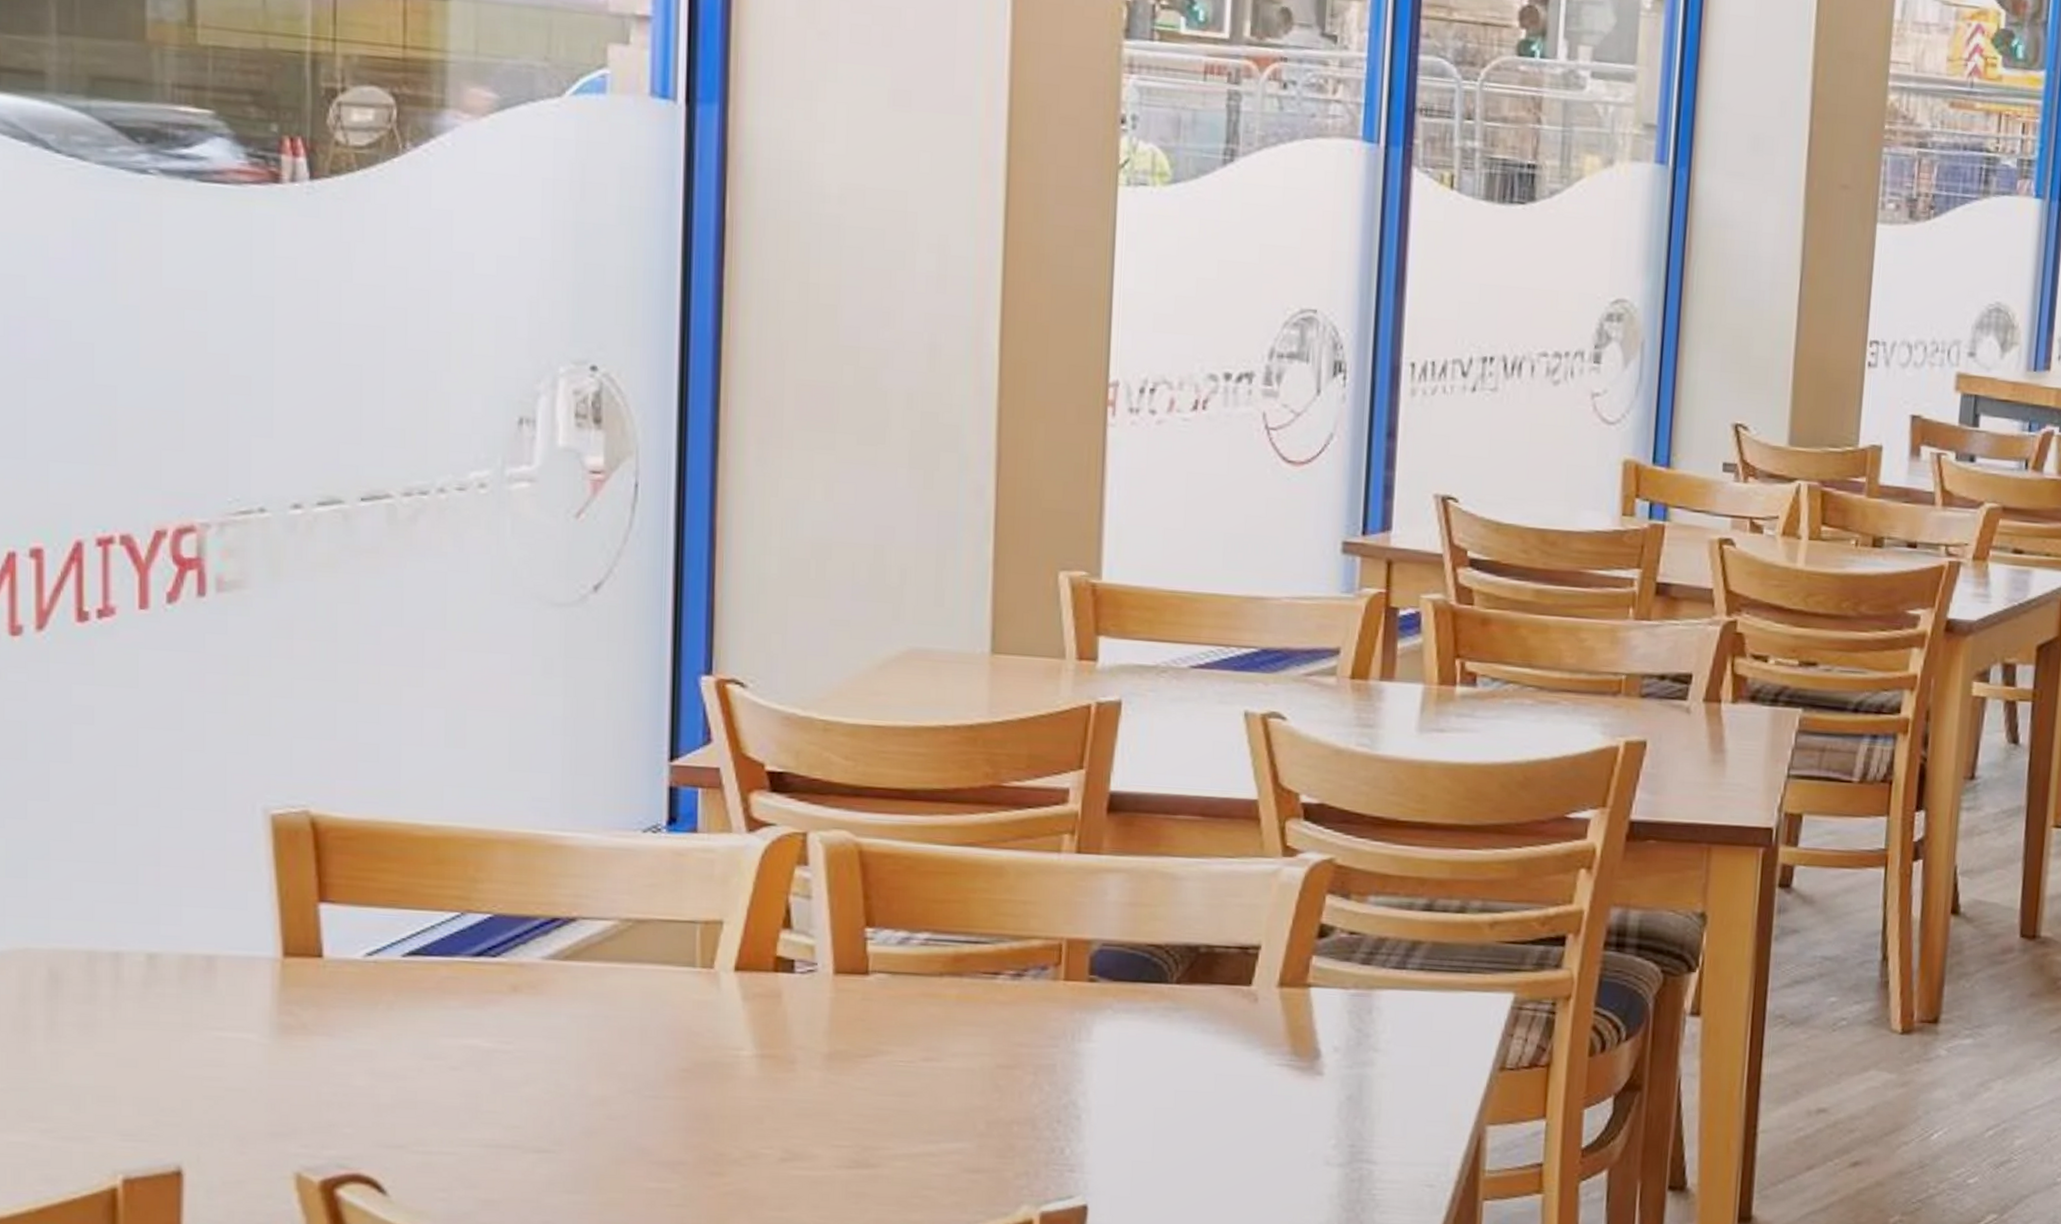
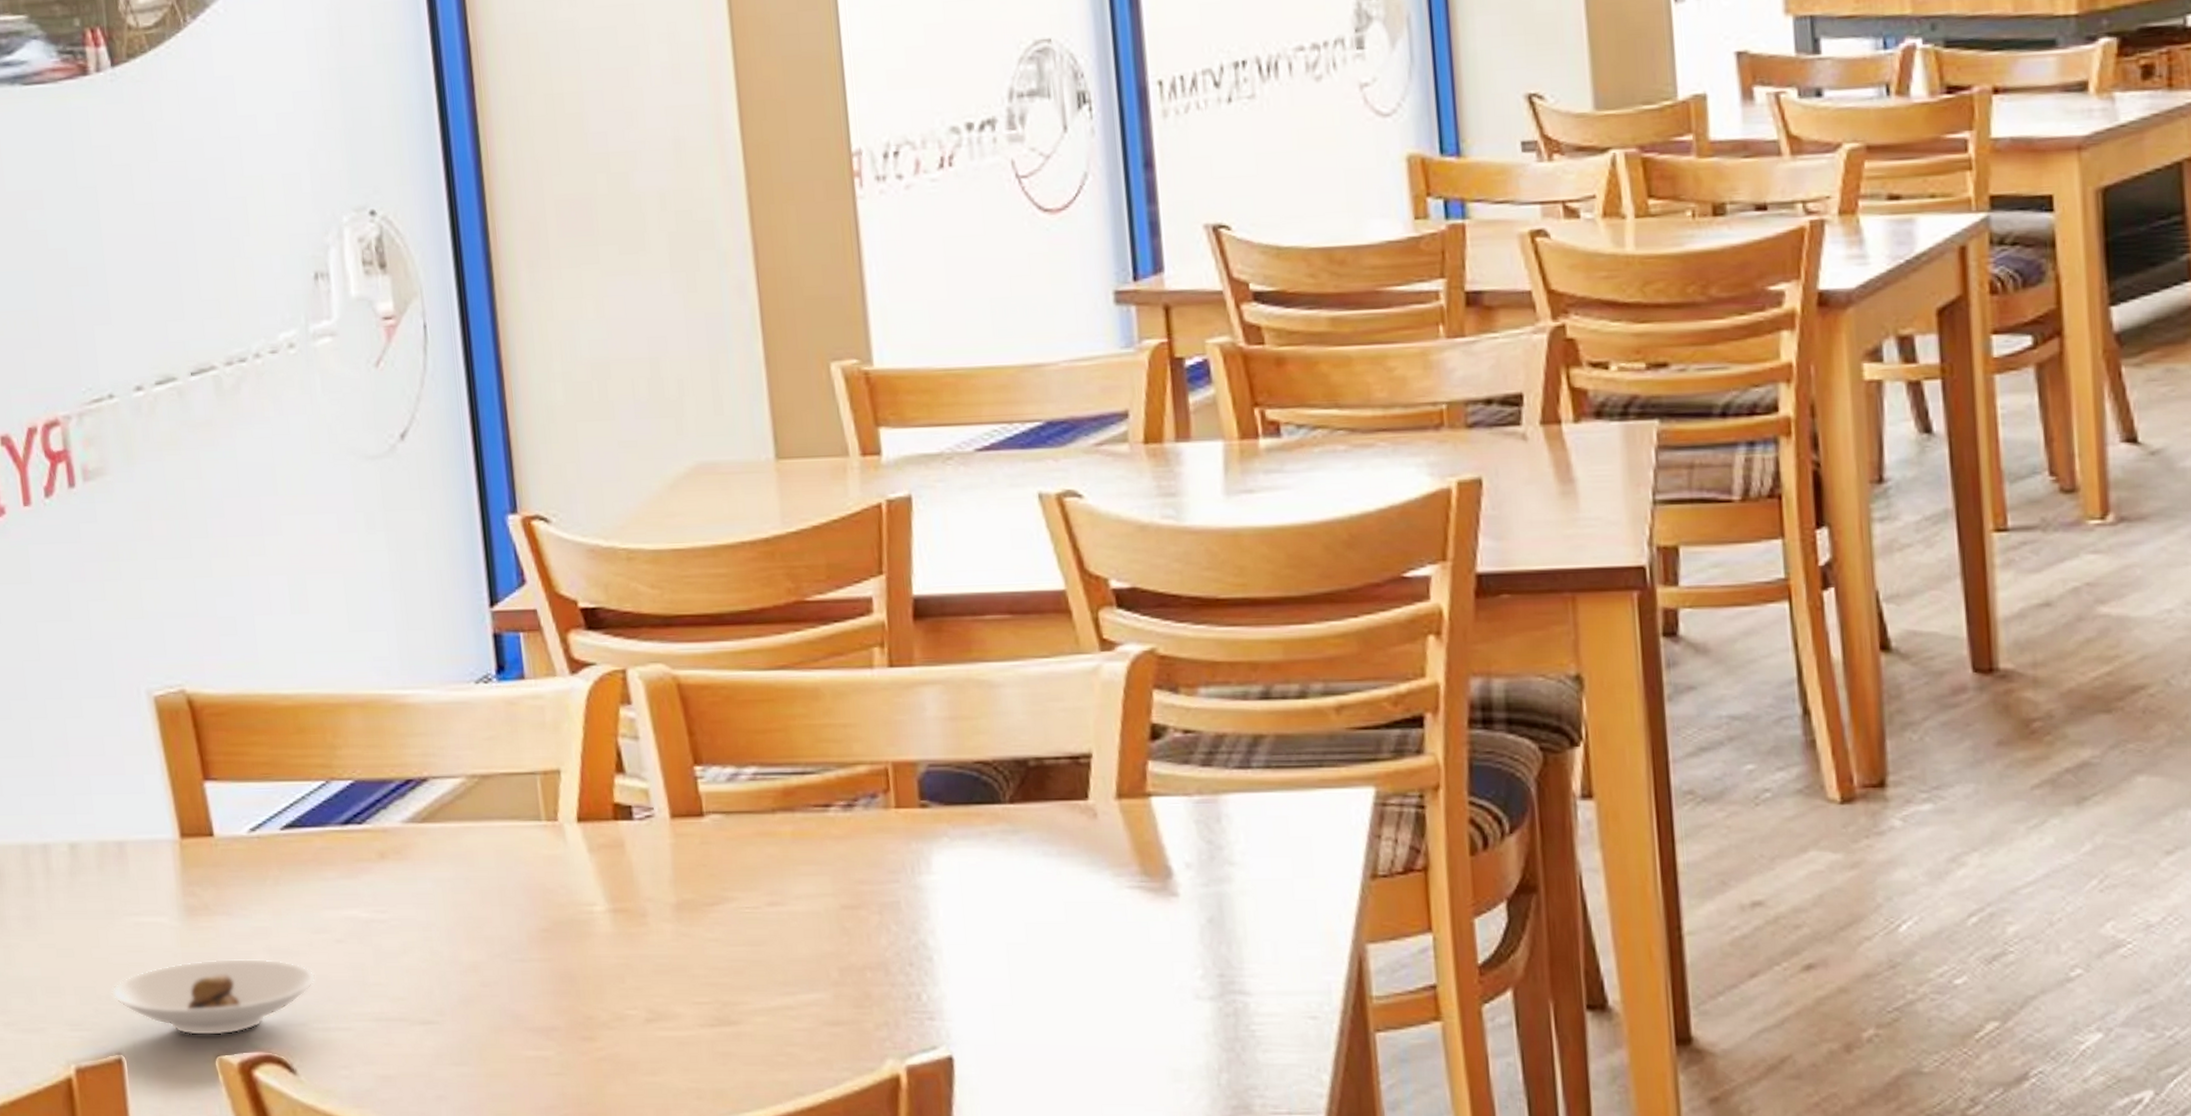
saucer: none [178,1078,421,1154] -> present [112,958,315,1036]

